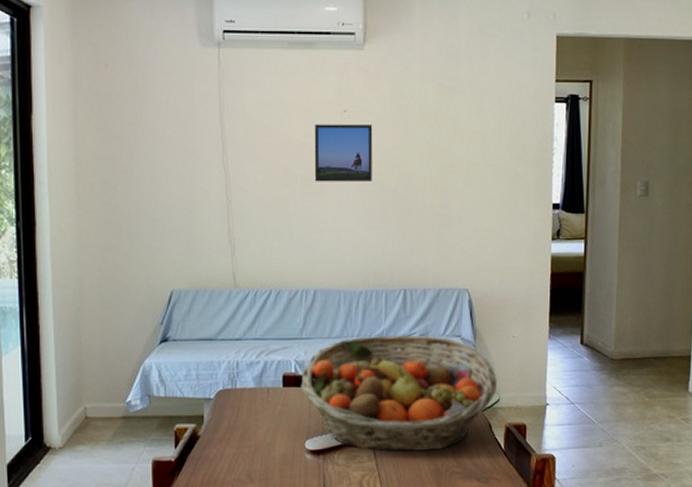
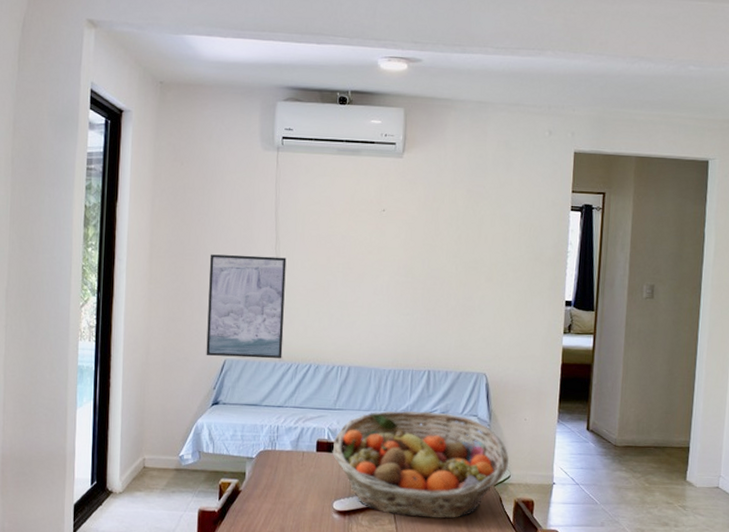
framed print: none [146,169,238,288] -> present [206,254,287,359]
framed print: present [314,124,373,182] -> none [354,220,407,274]

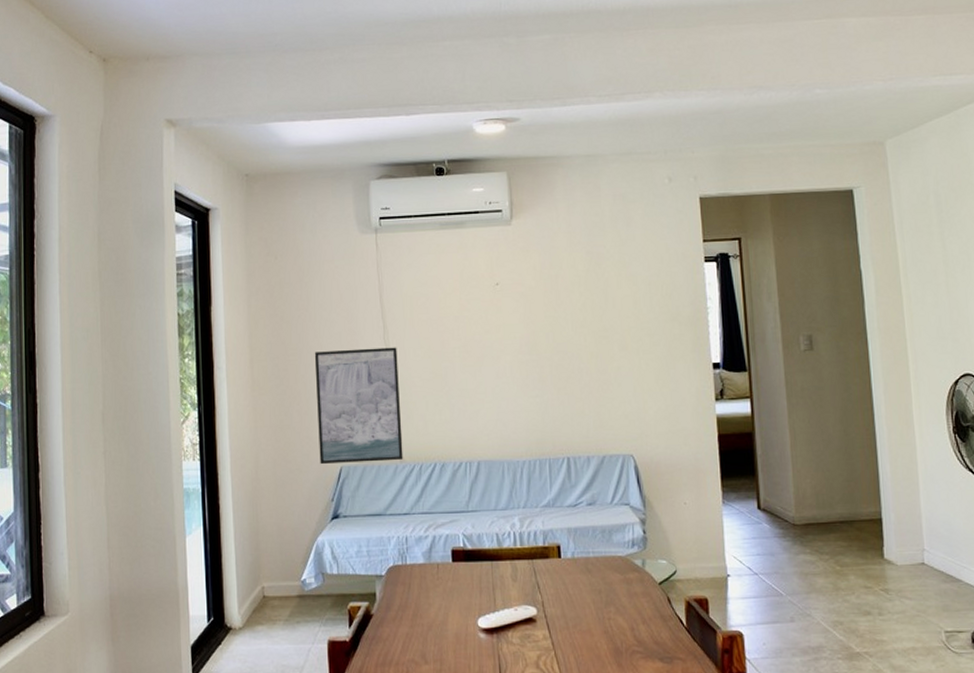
fruit basket: present [332,411,509,519] -> none [470,504,672,630]

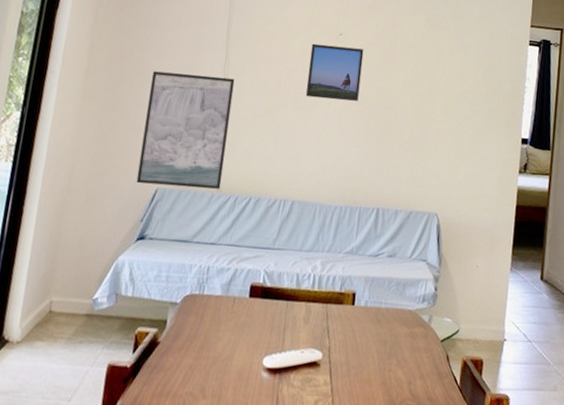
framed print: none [469,296,528,354] -> present [305,43,364,101]

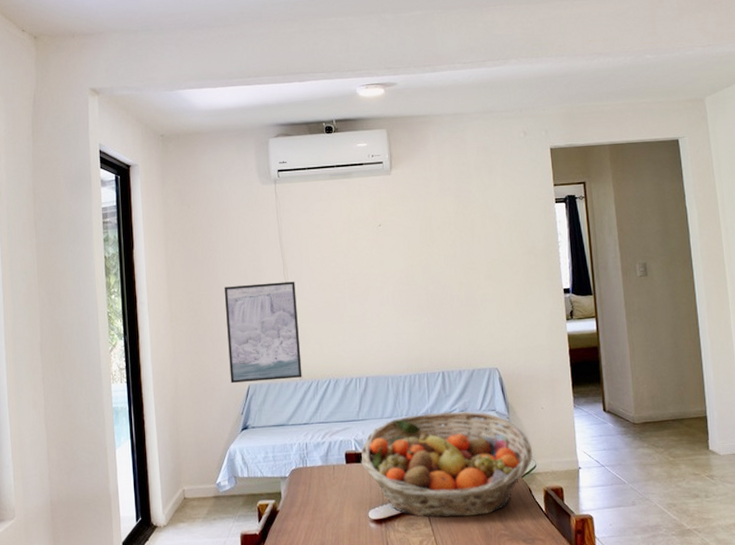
fruit basket: none [266,252,458,380] -> present [361,410,532,518]
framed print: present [305,43,364,101] -> none [356,235,407,286]

